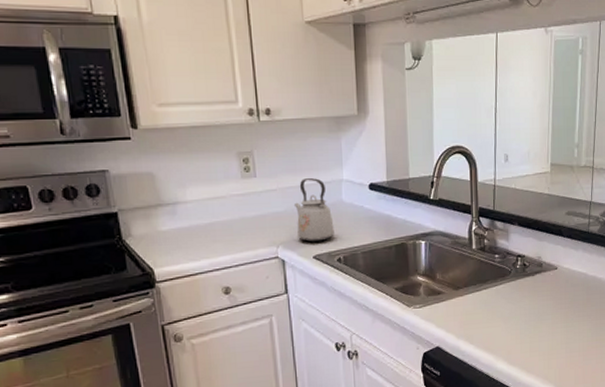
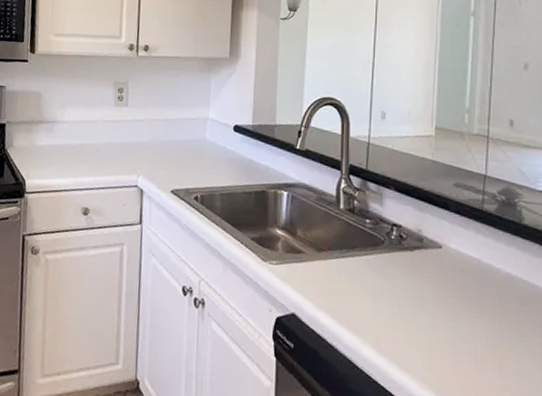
kettle: present [293,178,334,243] -> none [158,113,195,177]

